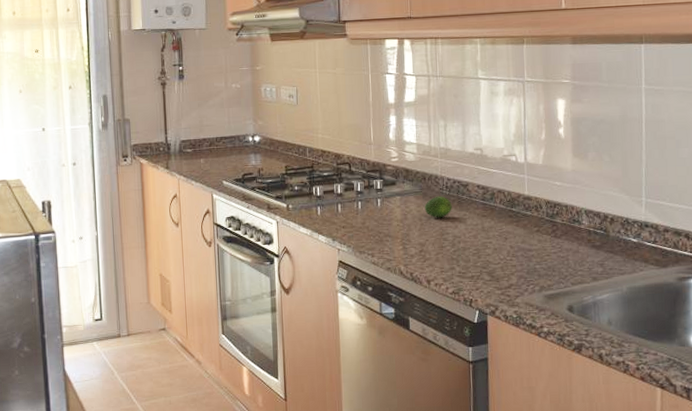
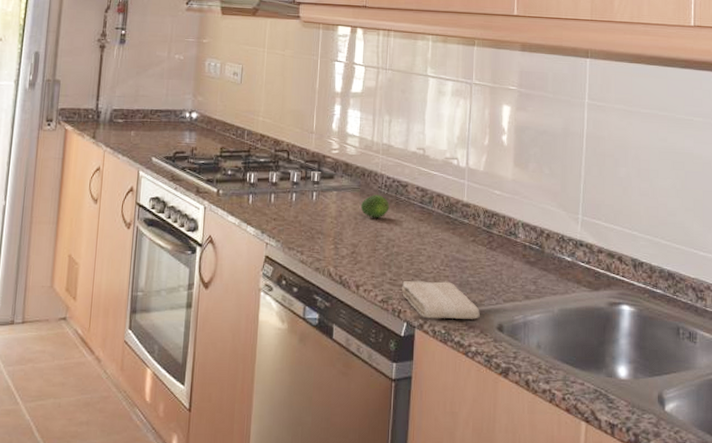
washcloth: none [470,270,549,306] -> present [401,280,480,319]

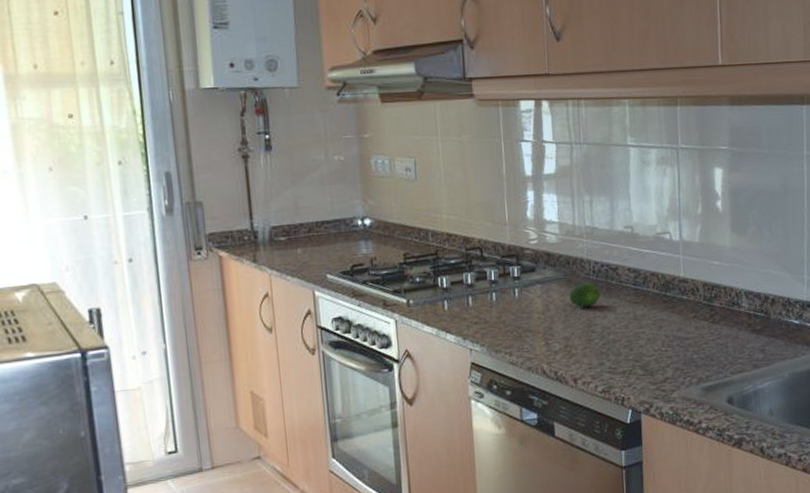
washcloth: present [401,280,480,319] -> none [622,362,708,402]

